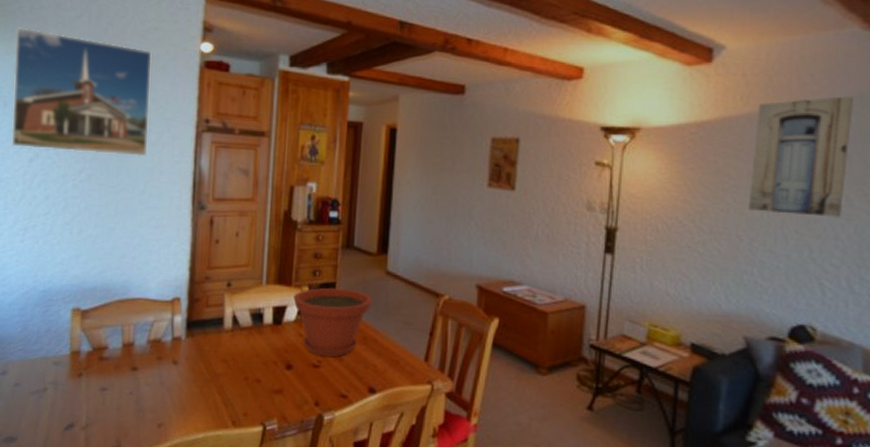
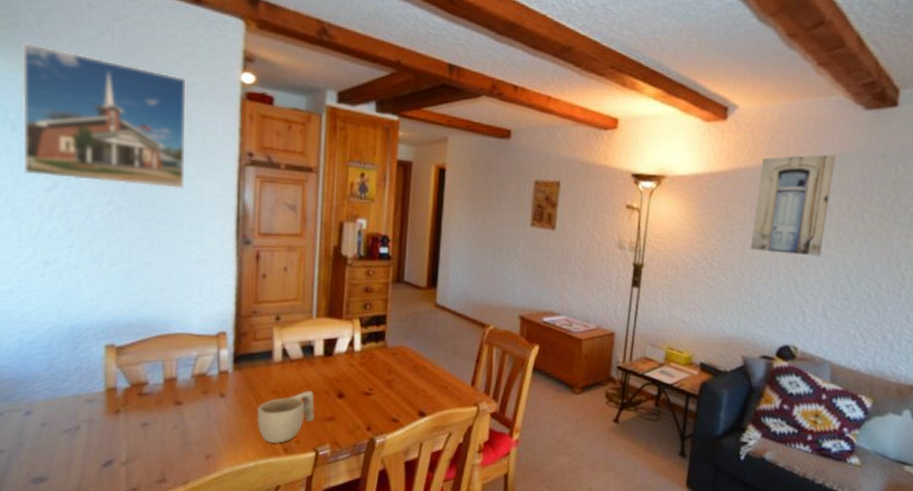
cup: none [207,361,264,415] -> present [257,391,315,443]
plant pot: present [293,287,372,358] -> none [344,320,422,385]

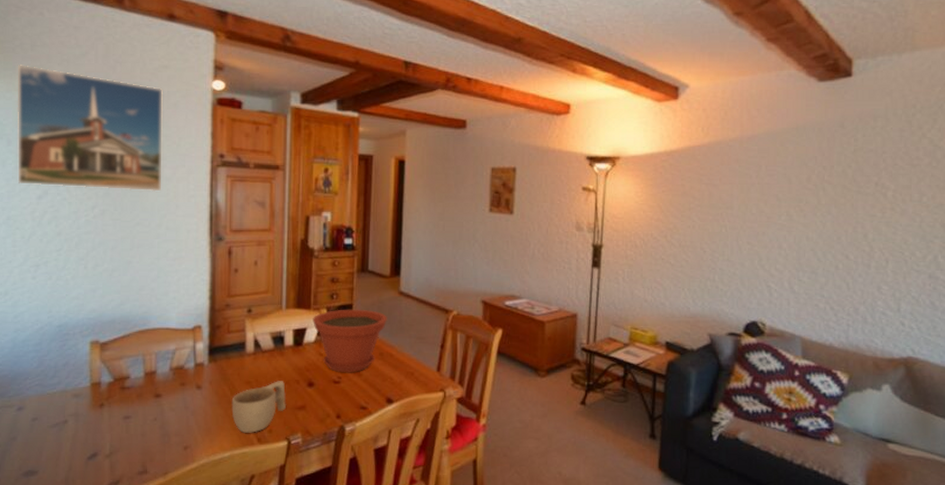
plant pot: none [344,320,422,385] -> present [313,309,387,373]
wall art: present [750,154,835,257] -> none [710,128,791,231]

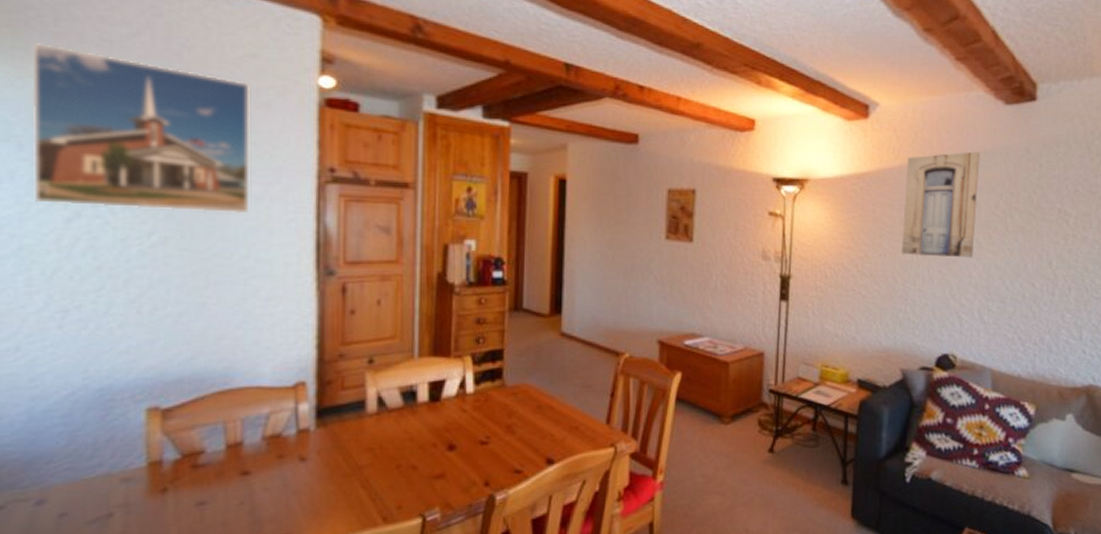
cup: present [231,381,287,433] -> none [347,445,421,512]
plant pot: present [313,309,387,373] -> none [453,354,546,432]
wall art: none [710,128,791,231] -> present [901,151,980,259]

